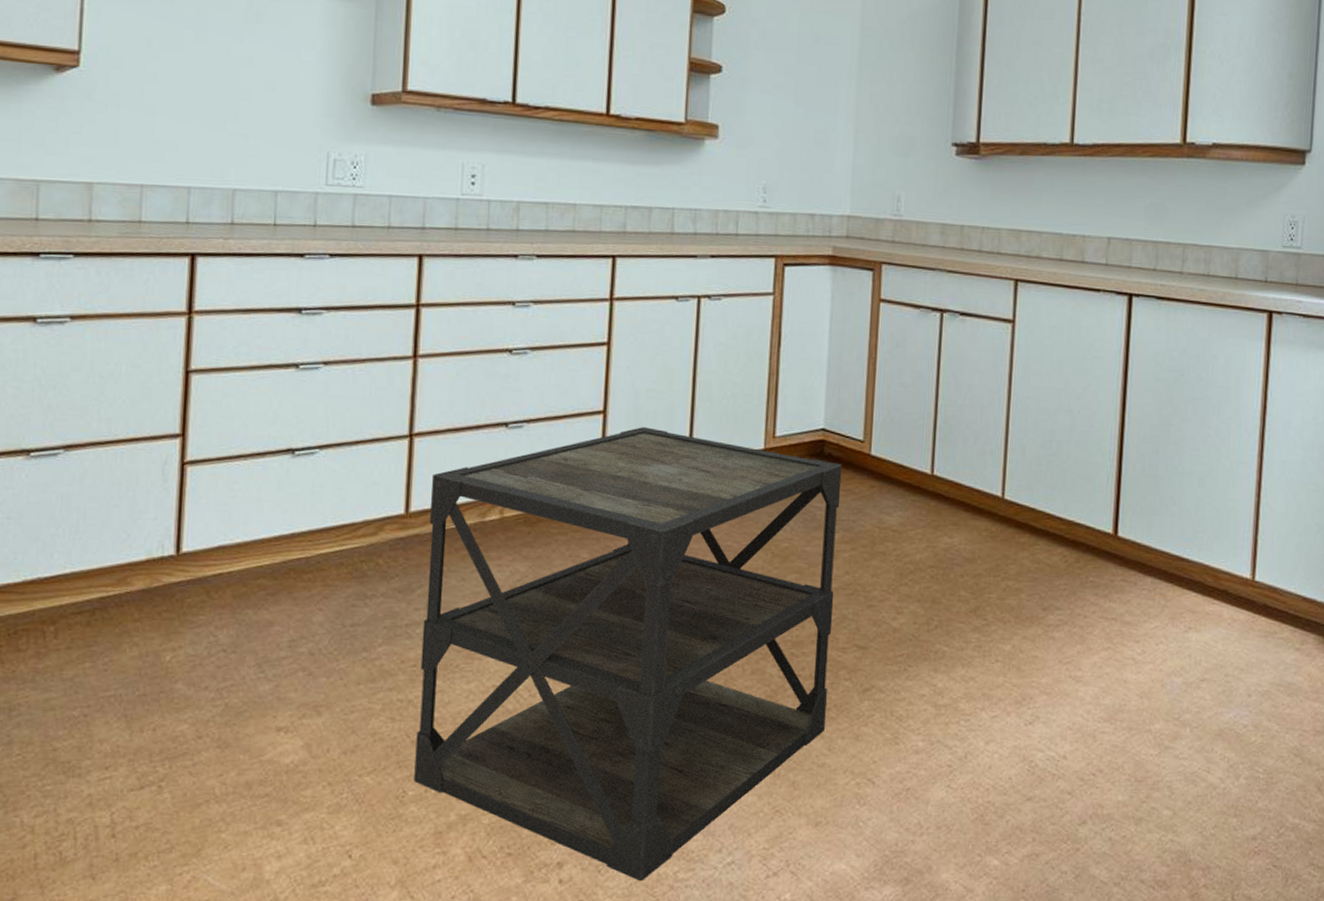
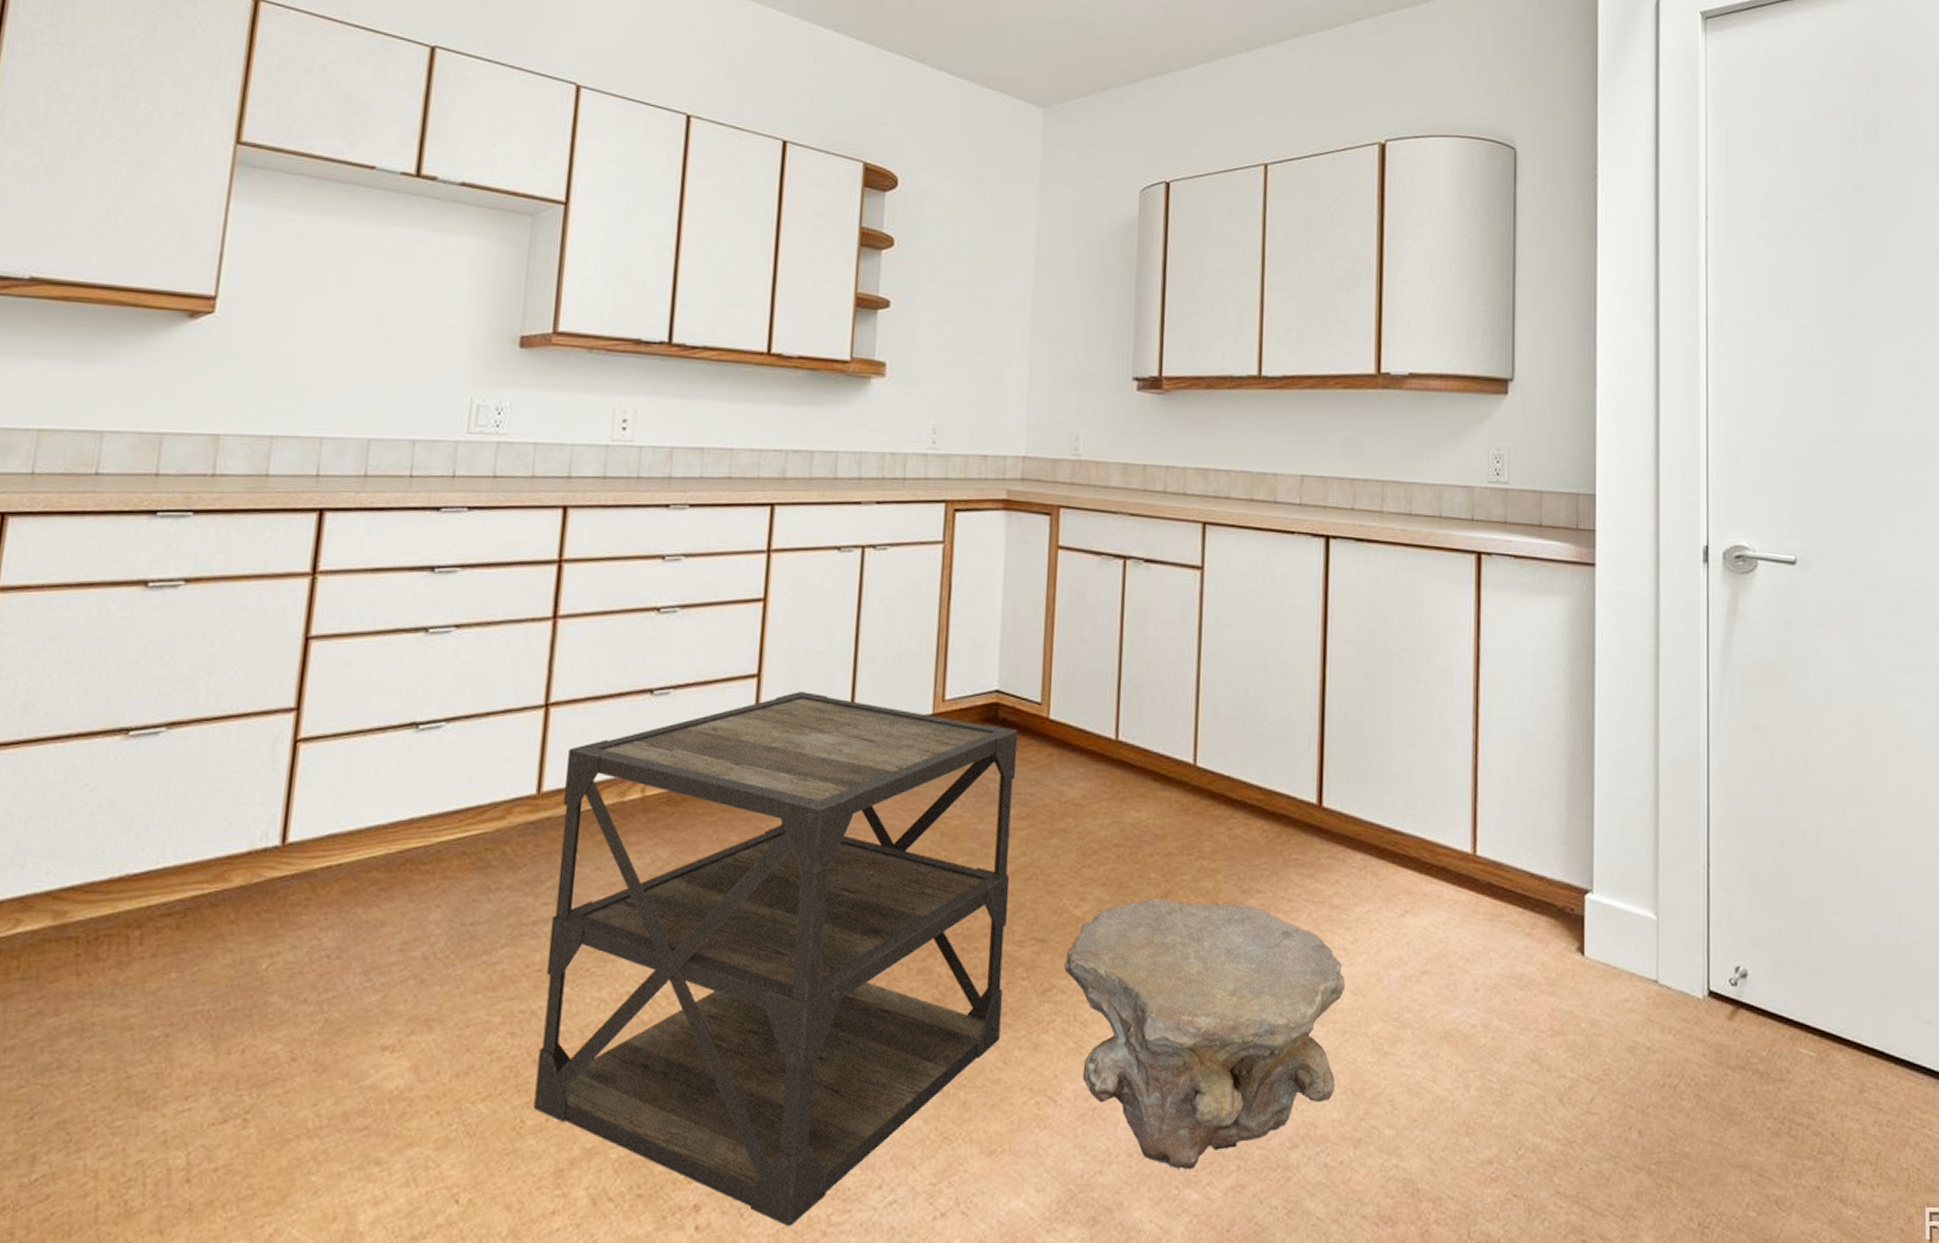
stool: none [882,612,1133,841] -> present [1064,897,1346,1171]

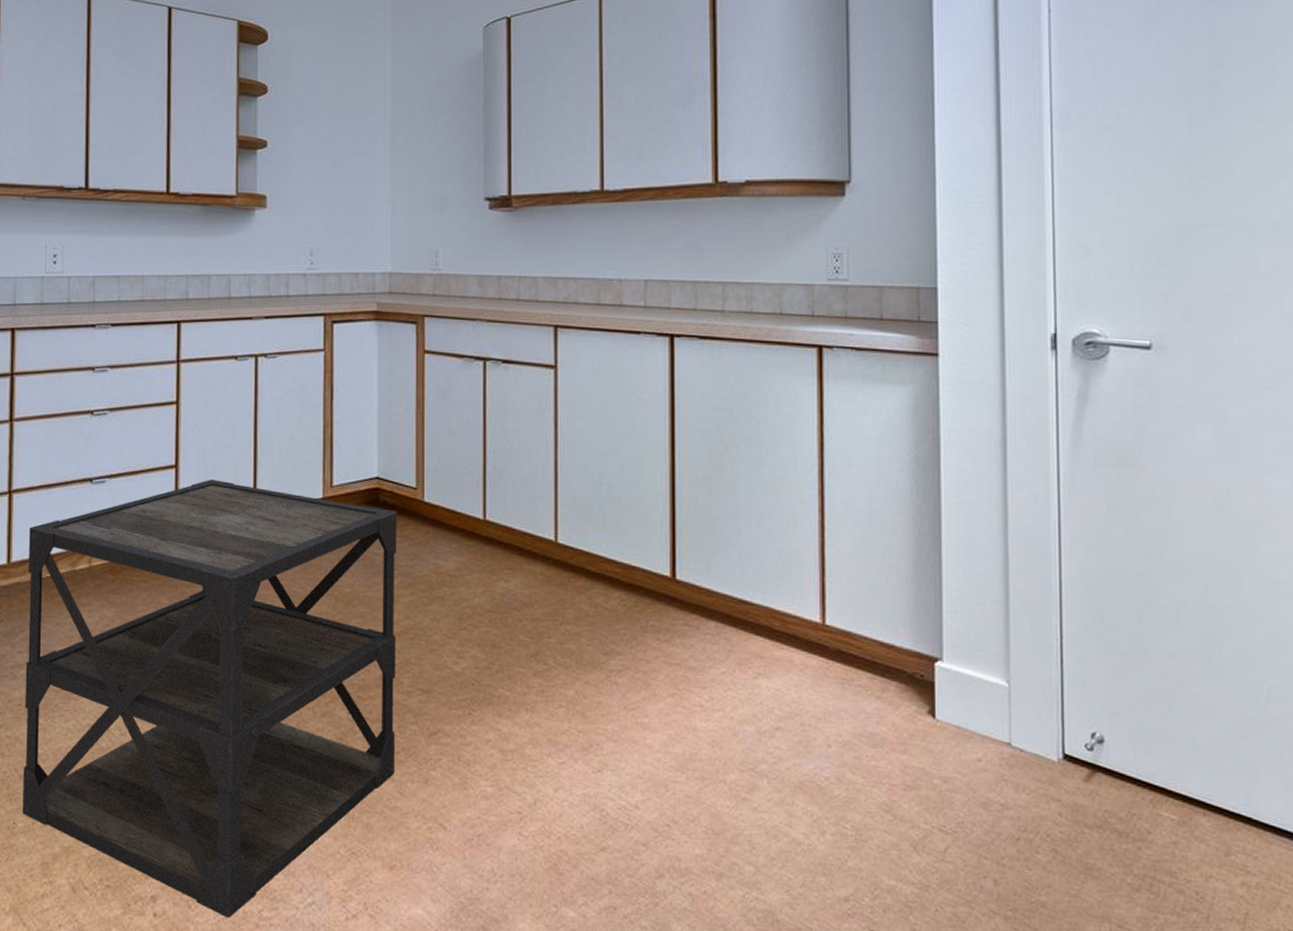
stool: present [1064,897,1346,1171] -> none [447,656,703,892]

